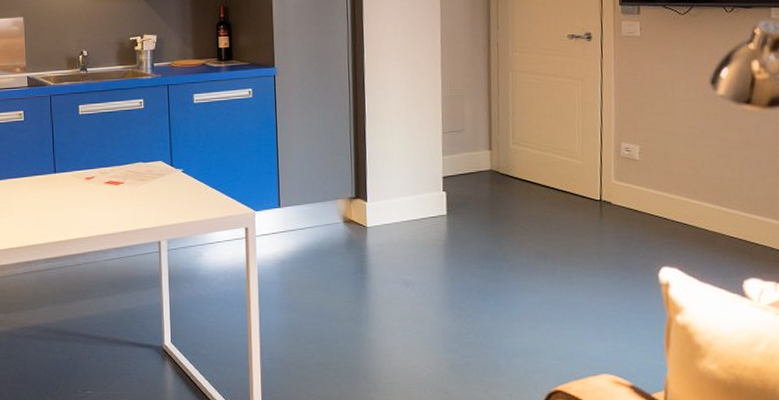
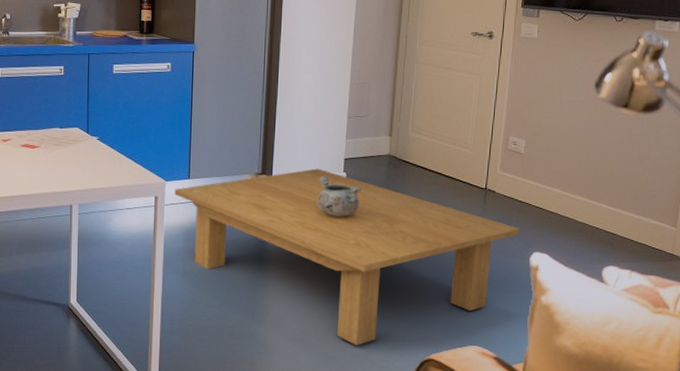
coffee table: none [265,189,645,378] -> present [174,168,521,345]
decorative bowl: none [417,197,464,240] -> present [317,176,361,217]

